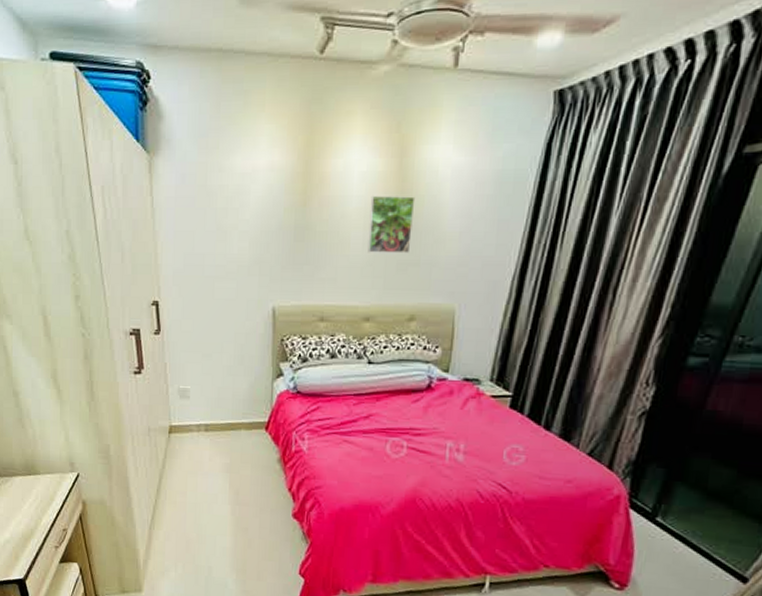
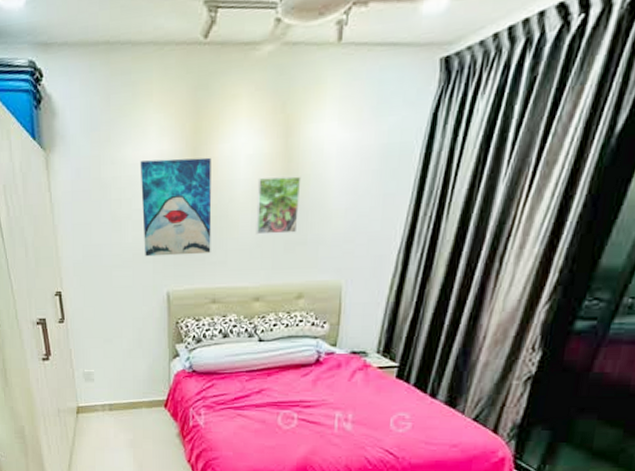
wall art: none [249,170,324,270] -> present [140,157,212,257]

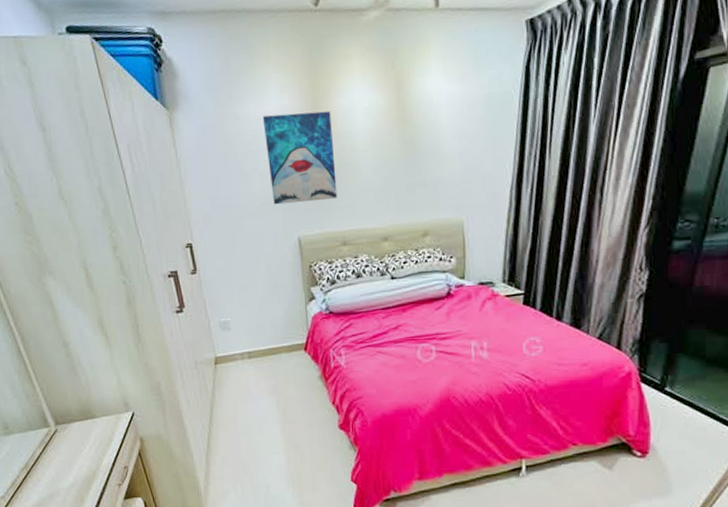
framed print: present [256,176,301,235] -> none [375,124,417,179]

